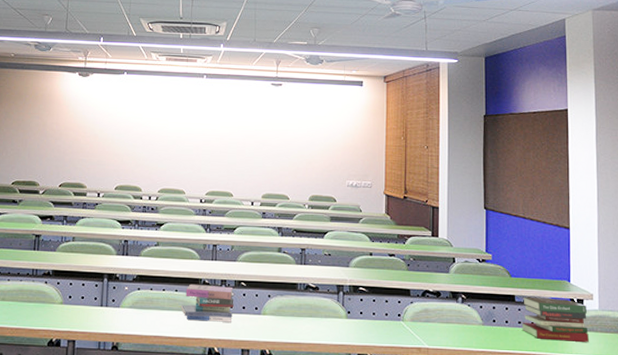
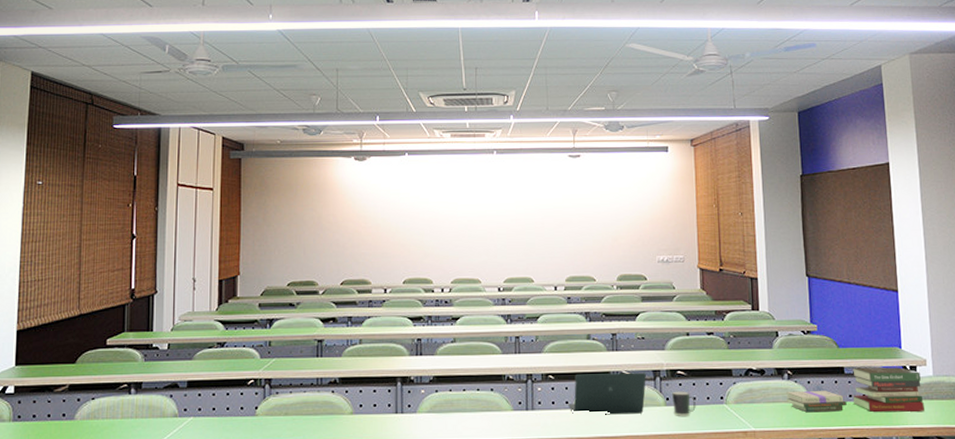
books: present [180,284,234,322] -> none [484,381,543,421]
laptop: none [257,283,330,324] -> present [568,372,646,415]
mug: none [353,305,375,329] -> present [672,391,696,416]
books: none [460,315,516,336] -> present [786,391,847,413]

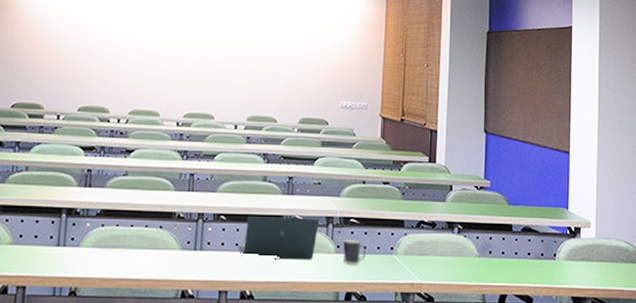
books: present [786,391,847,413] -> none [455,246,512,268]
books: present [852,367,924,412] -> none [518,225,585,272]

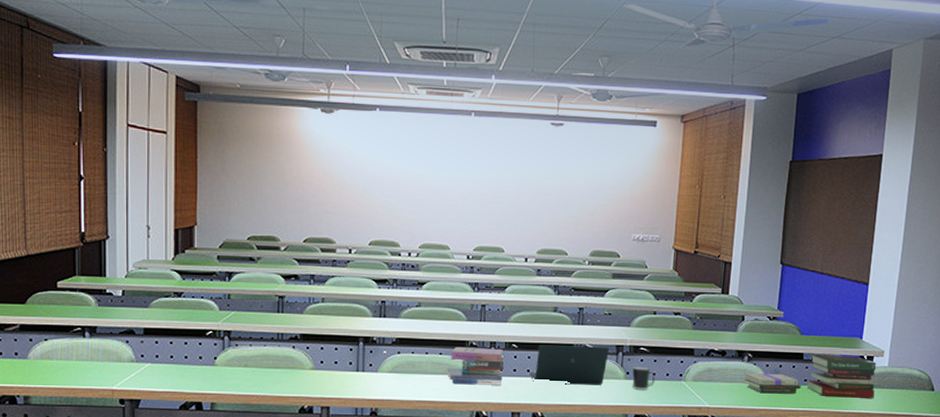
books: none [151,218,212,261] -> present [445,346,504,385]
books: none [455,246,512,268] -> present [743,373,801,394]
books: none [518,225,585,272] -> present [807,354,876,398]

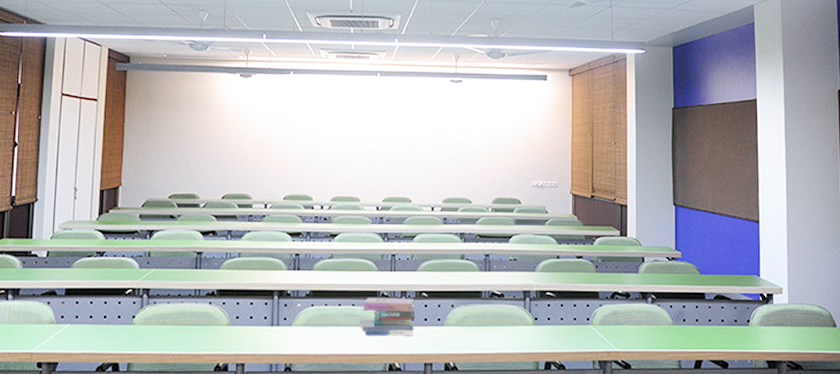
laptop: present [529,345,609,385] -> none [440,292,516,333]
mug: present [632,366,655,390] -> none [541,311,563,336]
books: present [743,373,801,394] -> none [649,315,706,336]
books: present [807,354,876,398] -> none [711,293,779,337]

